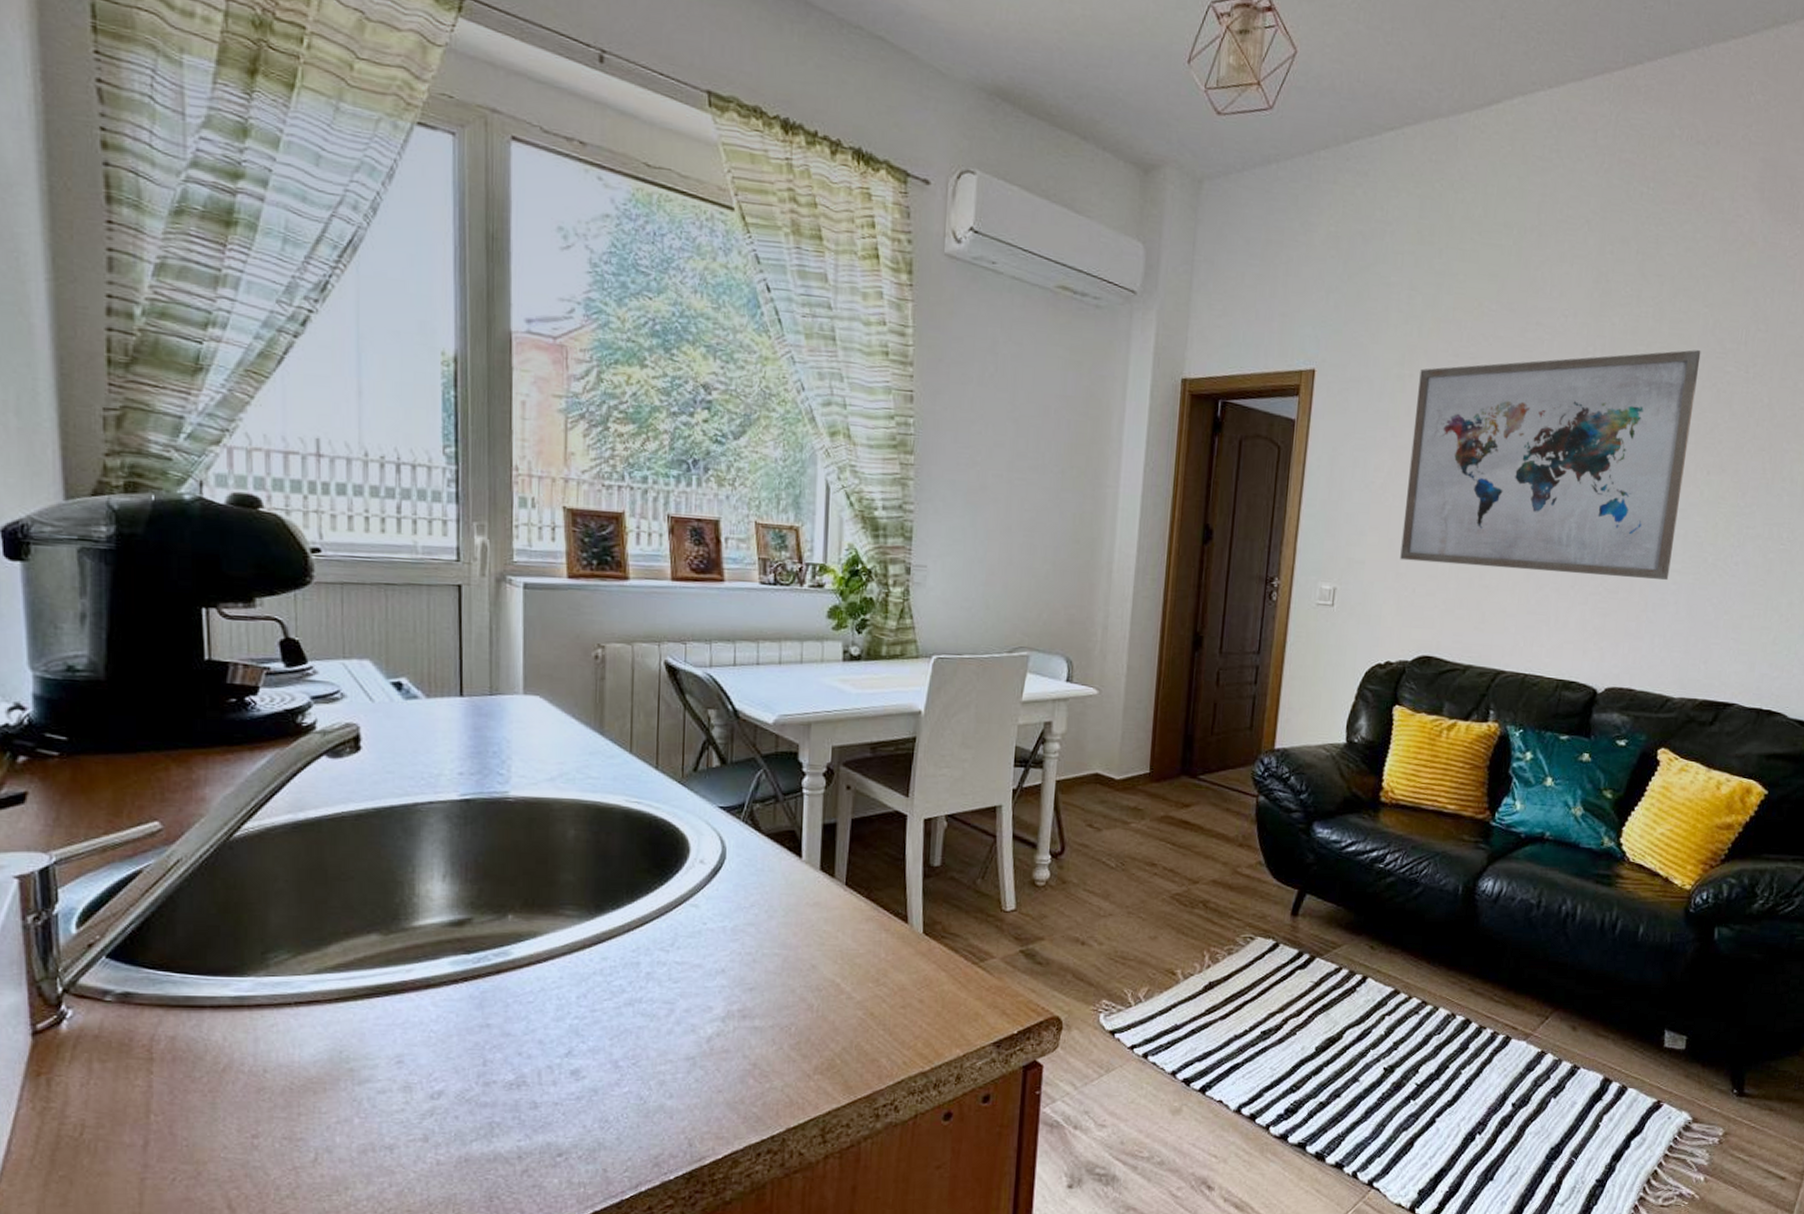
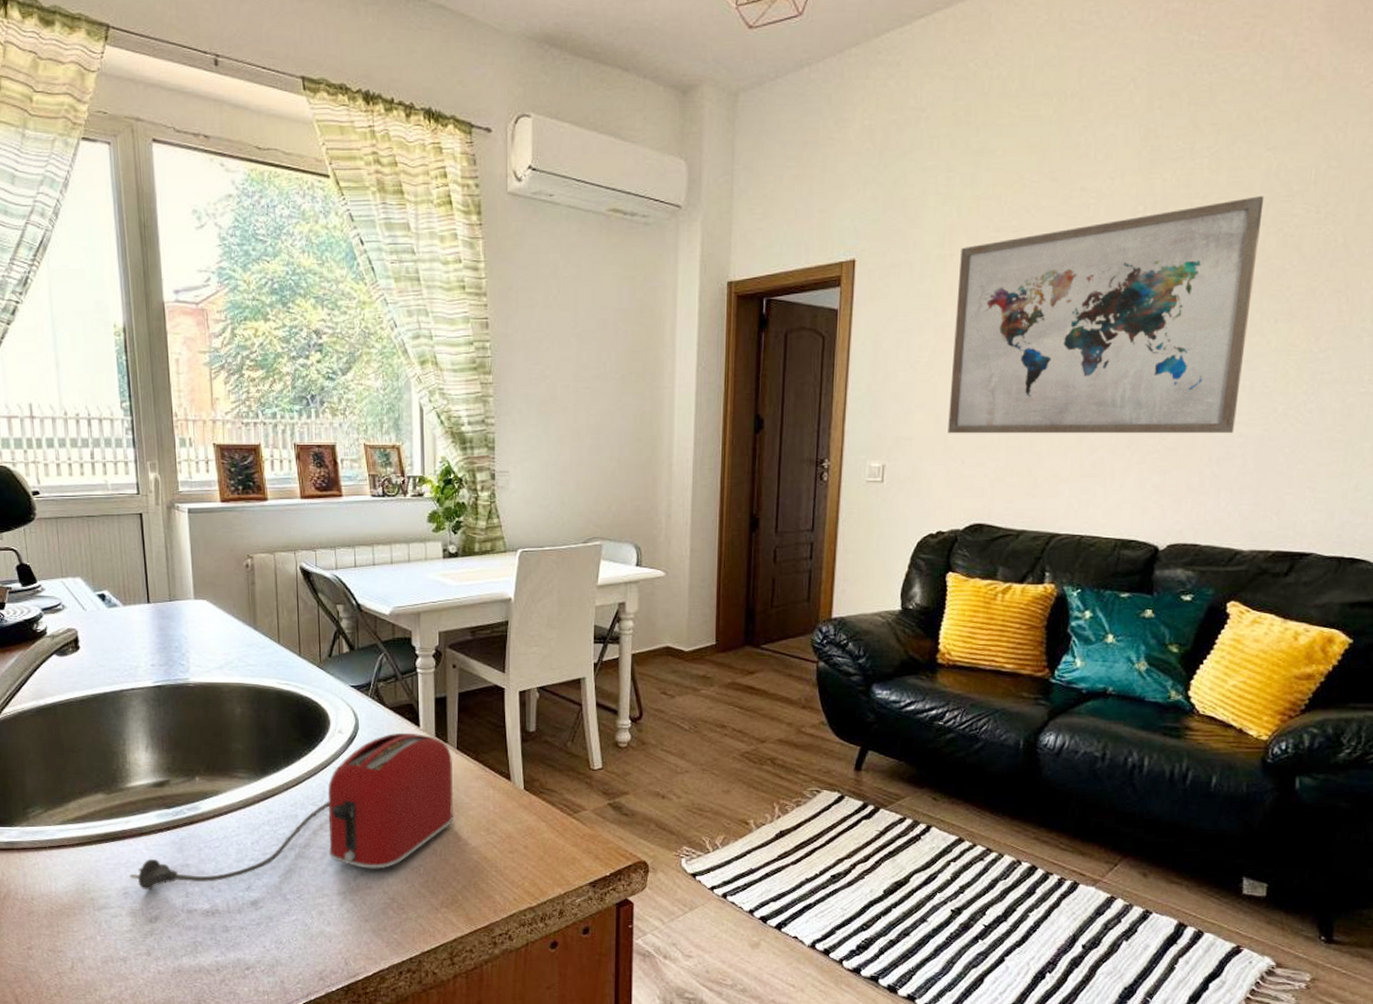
toaster: none [406,864,839,1058] -> present [129,732,454,891]

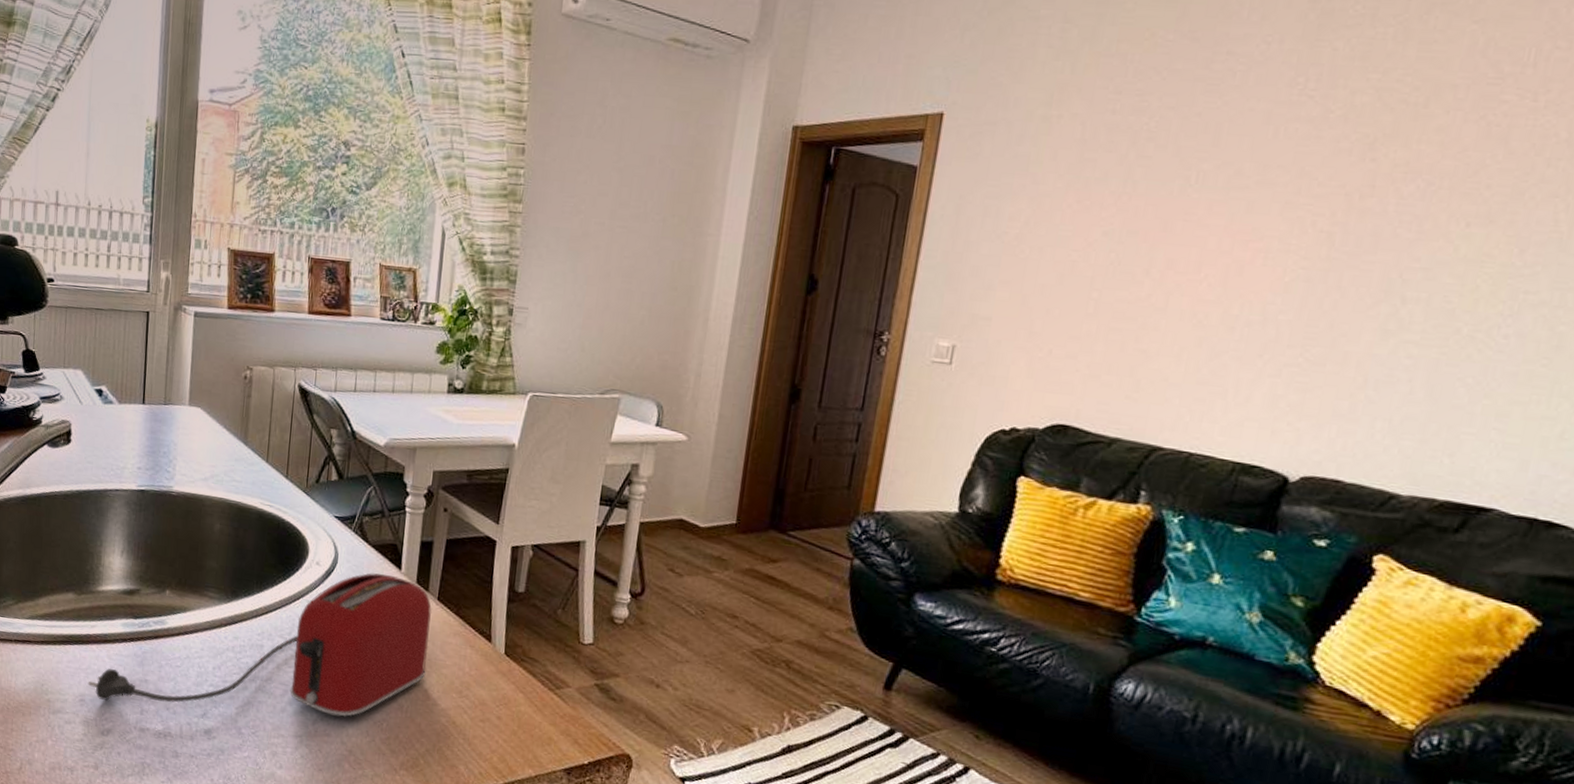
wall art: present [948,196,1264,434] -> none [1035,75,1465,353]

